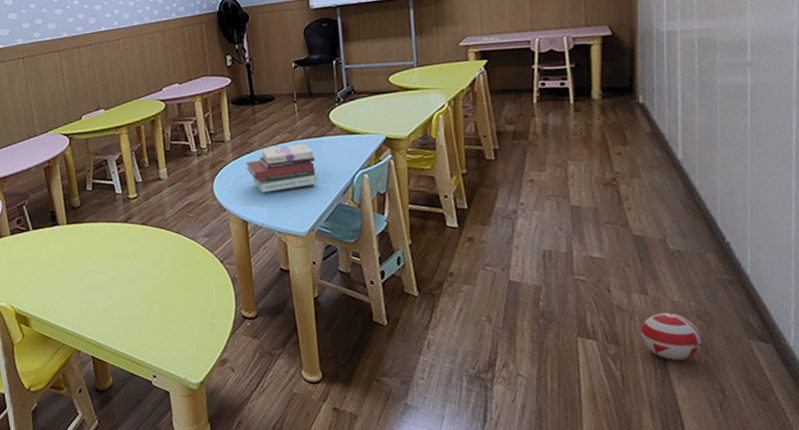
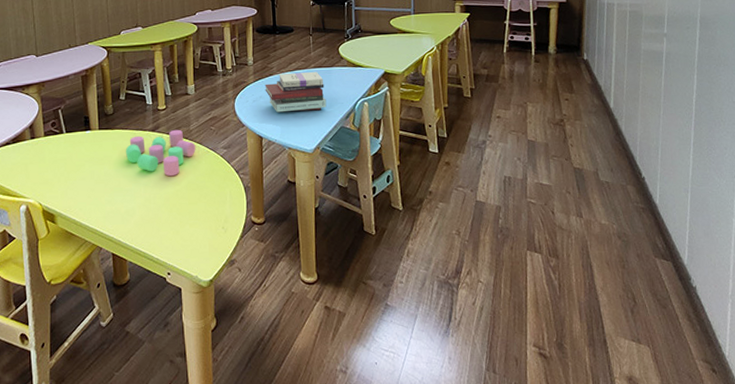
toy blocks: none [97,218,174,271] -> present [125,129,196,177]
ball: present [640,312,703,361] -> none [575,232,621,273]

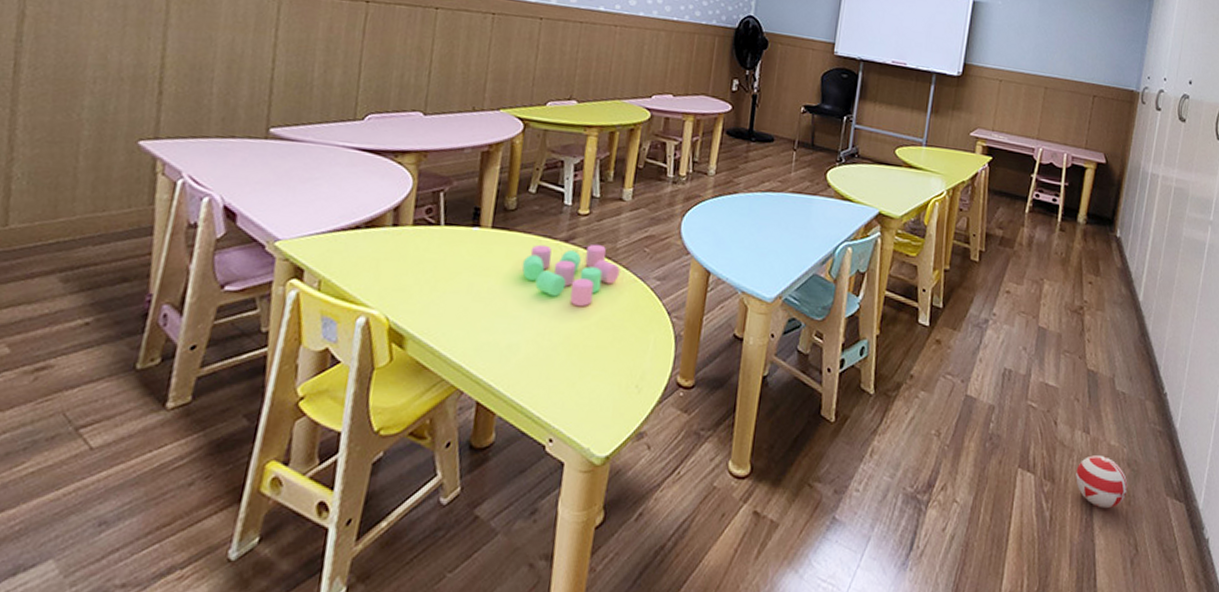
books: present [265,71,327,113] -> none [724,193,802,249]
ball: none [575,232,621,273] -> present [1075,454,1128,509]

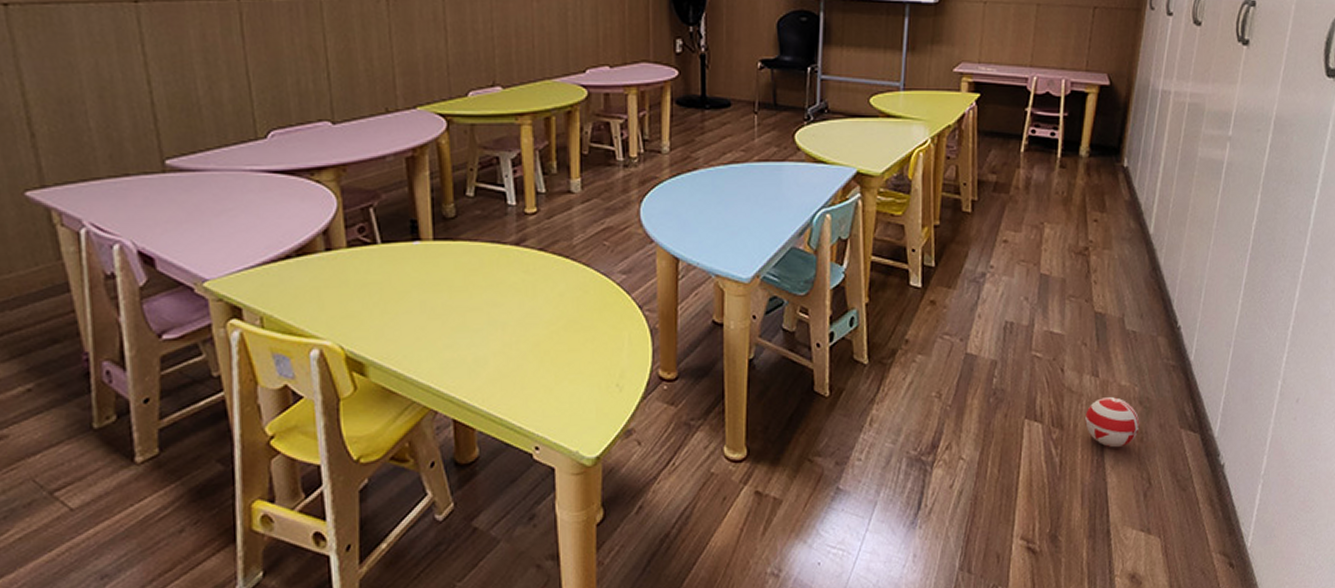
toy blocks: present [522,244,620,307] -> none [473,243,581,312]

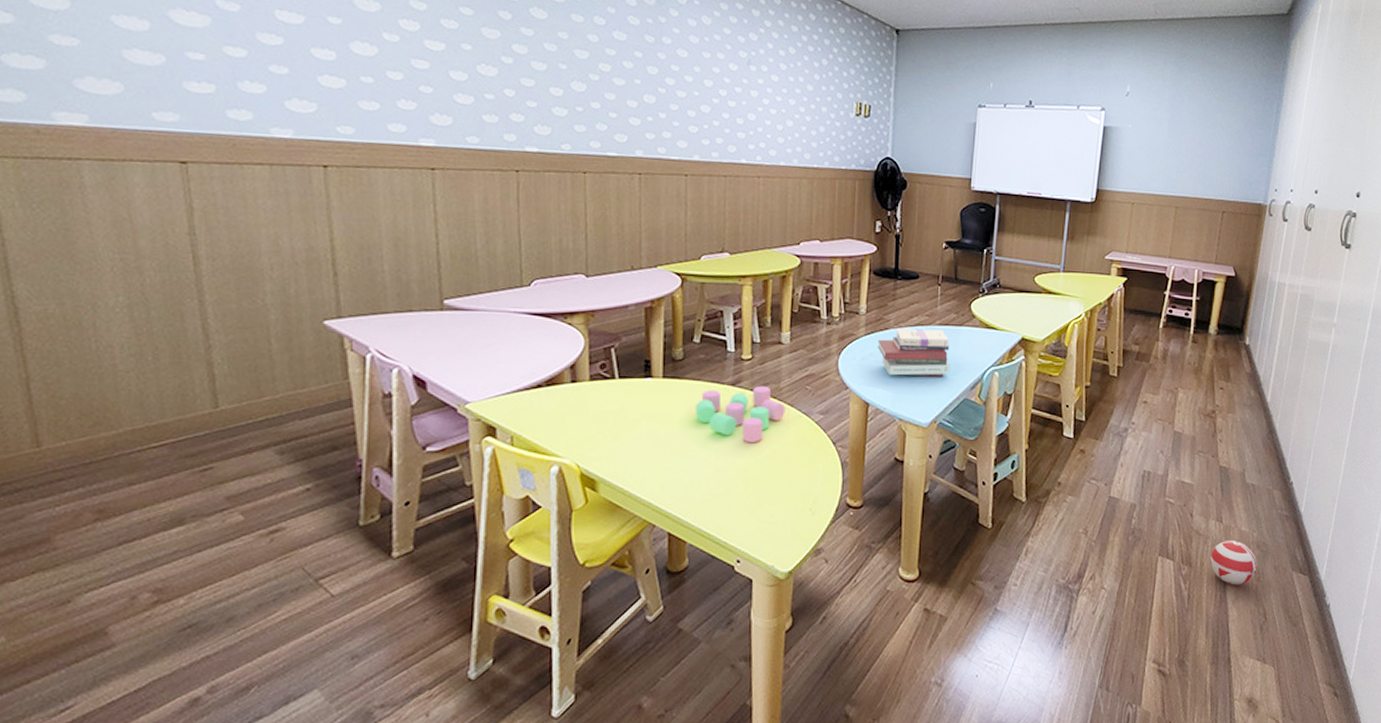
toy blocks: none [473,243,581,312] -> present [695,385,786,443]
books: none [685,166,773,224] -> present [877,329,950,377]

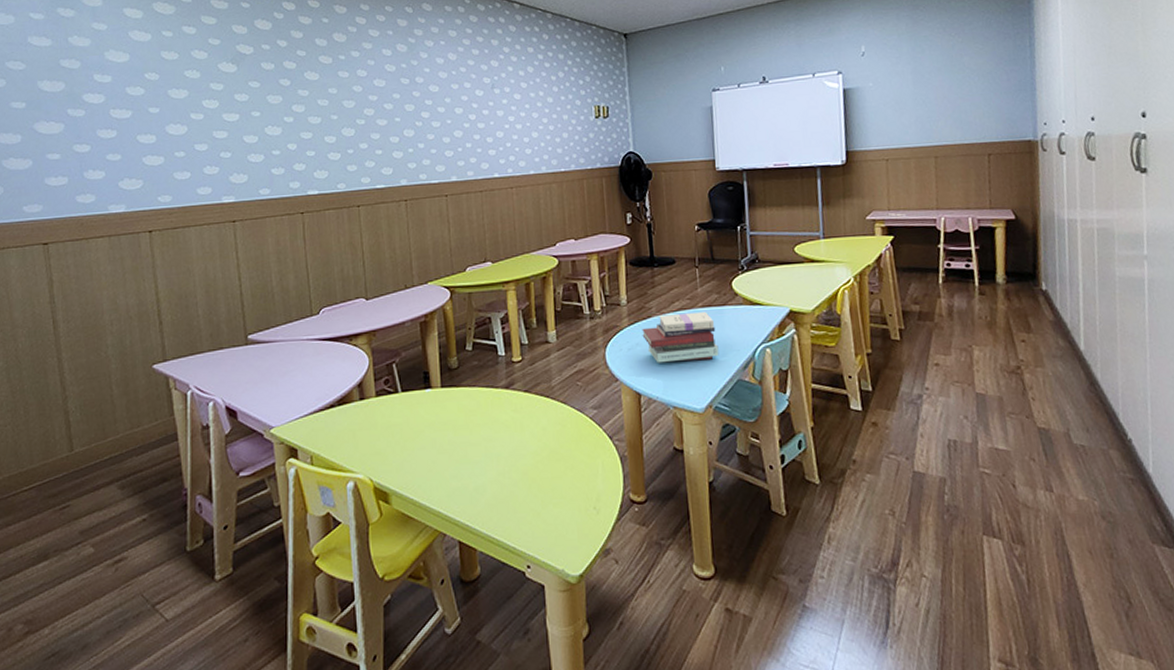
toy blocks: present [695,385,786,443] -> none [473,385,560,445]
ball: present [1210,540,1257,585] -> none [1046,511,1108,565]

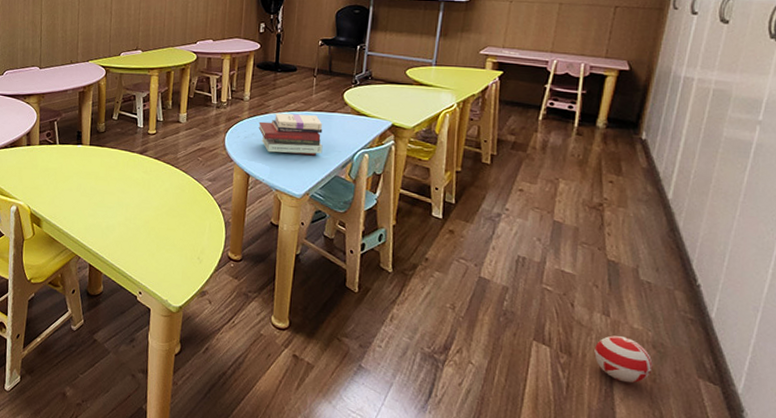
ball: none [1046,511,1108,565] -> present [594,335,653,384]

